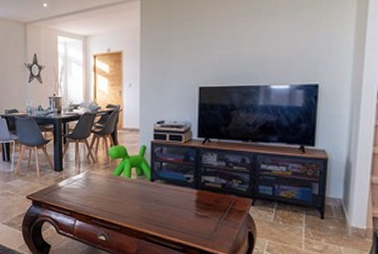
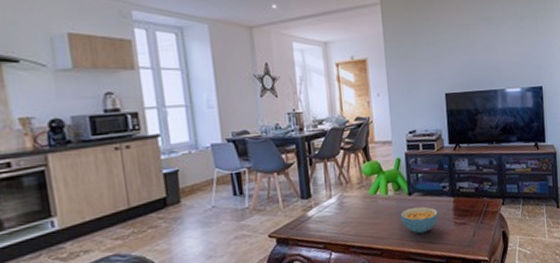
cereal bowl: none [141,194,179,219] -> present [400,206,438,234]

